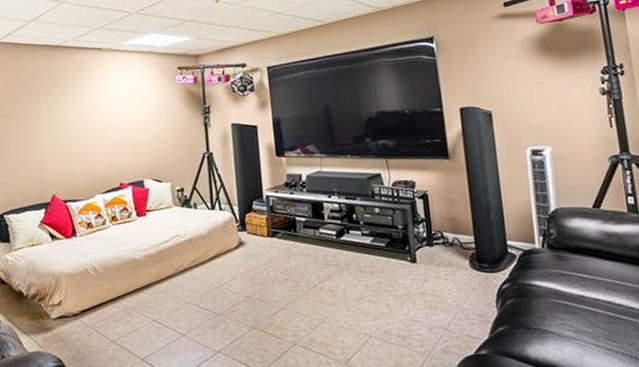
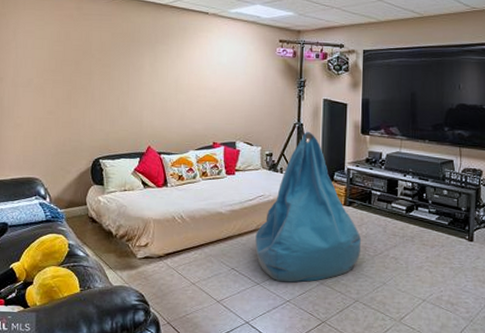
bean bag chair: none [153,160,293,331] -> present [242,131,362,283]

